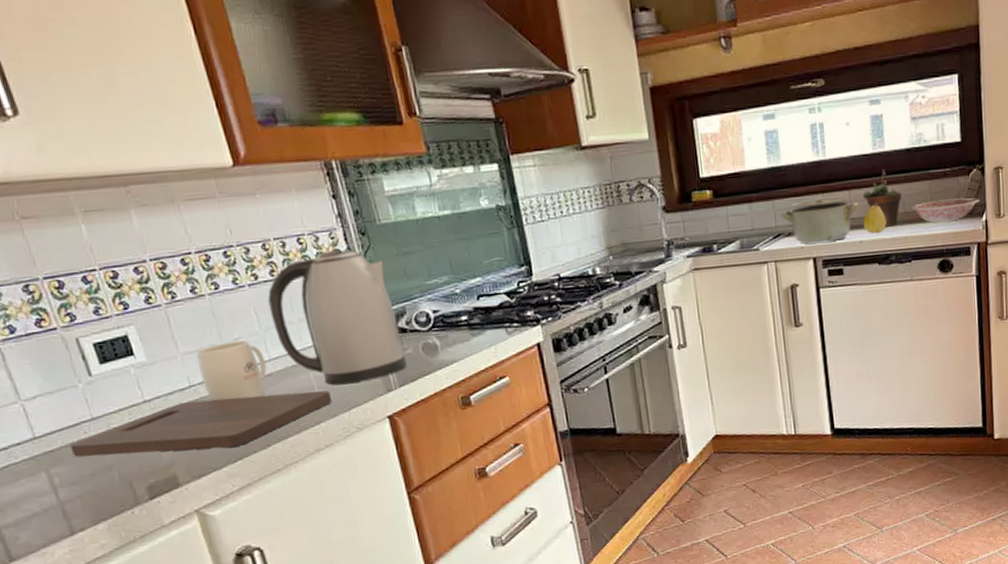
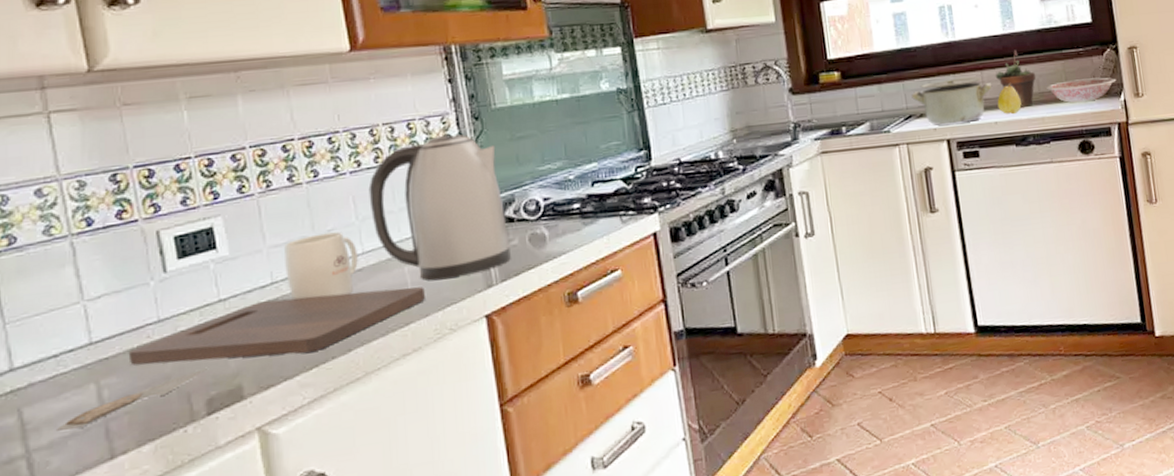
knife: none [18,460,143,512] -> present [55,368,207,431]

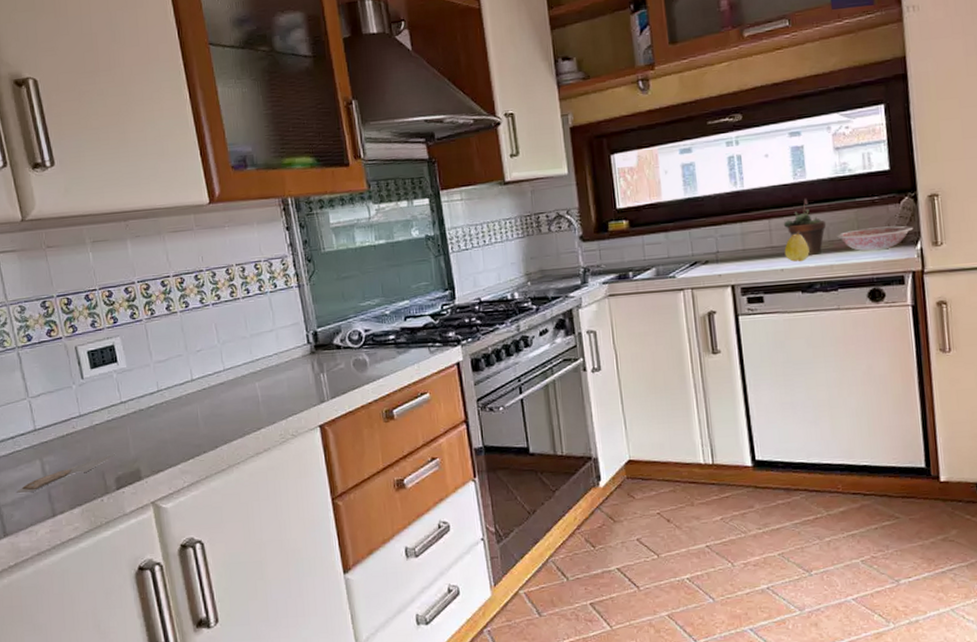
cutting board: present [128,287,427,366] -> none [60,399,273,449]
mug: present [284,231,358,300] -> none [166,352,221,405]
kettle: present [368,134,511,281] -> none [226,274,339,395]
saucepan: present [911,76,992,126] -> none [697,225,780,272]

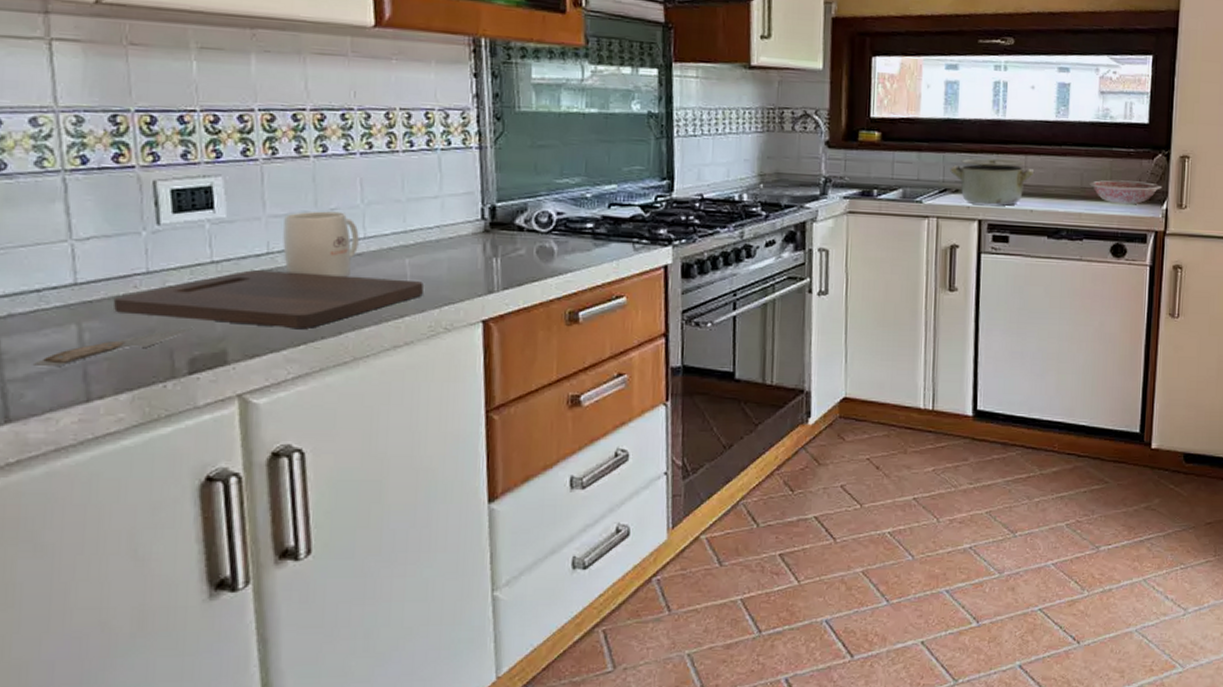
cutting board: none [60,399,273,449] -> present [113,270,425,328]
mug: none [166,352,221,405] -> present [282,211,359,277]
saucepan: none [697,225,780,272] -> present [950,158,1035,206]
succulent plant: present [783,198,827,255] -> none [1039,139,1081,200]
fruit: present [784,232,810,262] -> none [1036,173,1061,206]

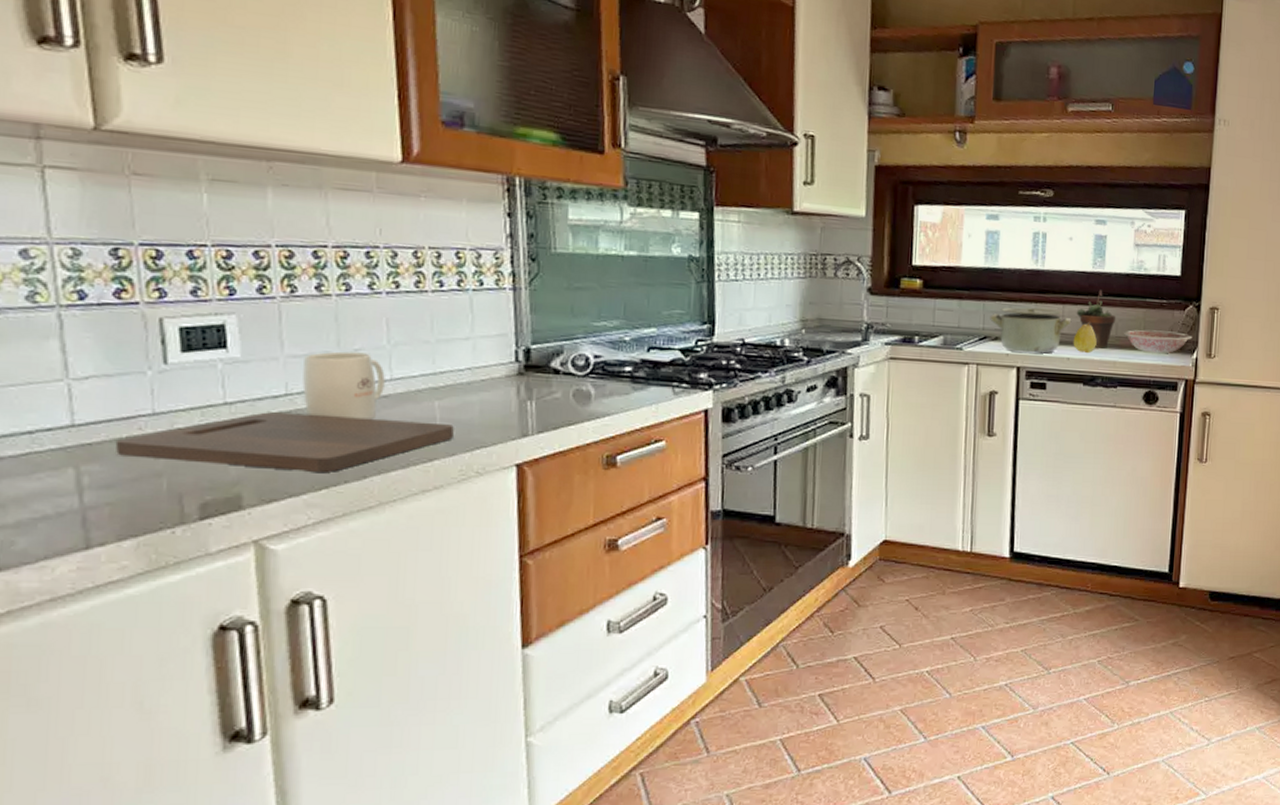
knife: present [32,328,193,366] -> none [24,471,204,512]
fruit: none [1036,173,1061,206] -> present [1073,322,1097,354]
succulent plant: none [1039,139,1081,200] -> present [1076,289,1116,349]

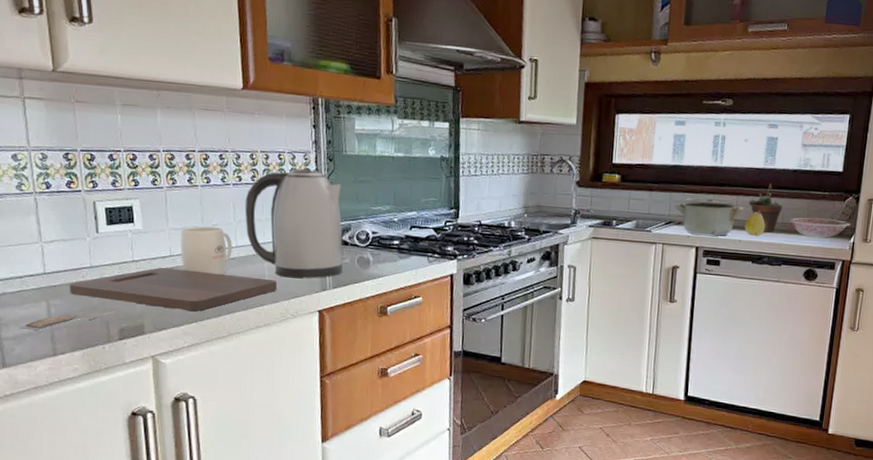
knife: none [24,471,204,512] -> present [19,307,121,330]
kettle: none [404,270,552,422] -> present [244,168,343,279]

